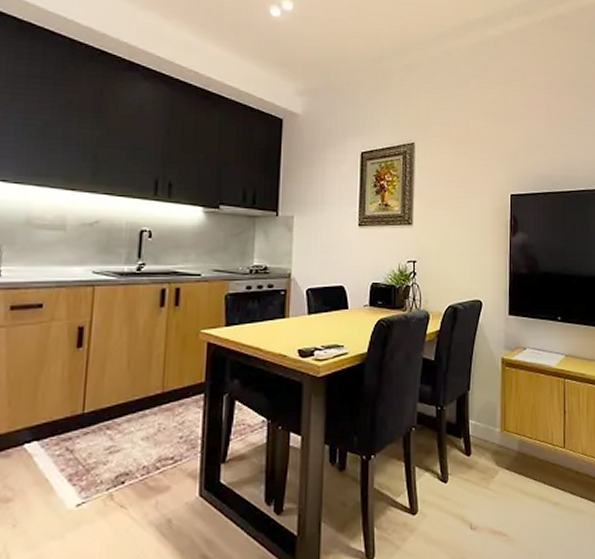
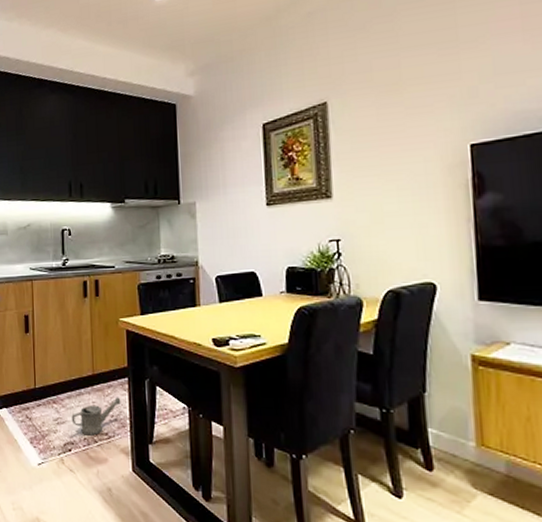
watering can: none [129,415,194,463] -> present [71,397,121,436]

